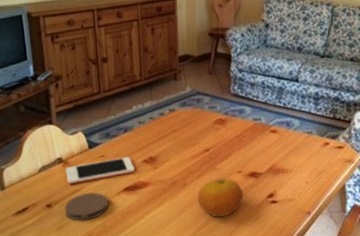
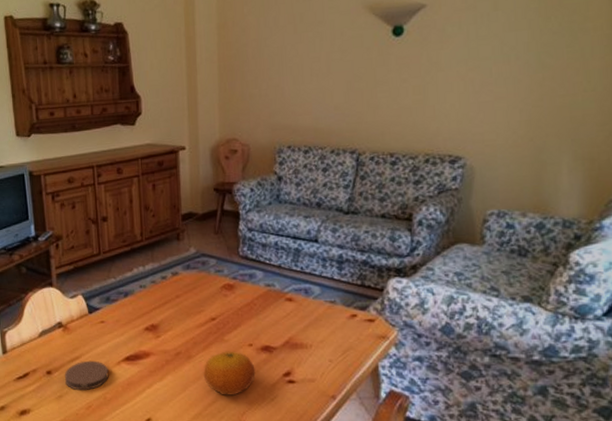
cell phone: present [65,157,135,185] -> none [65,323,136,351]

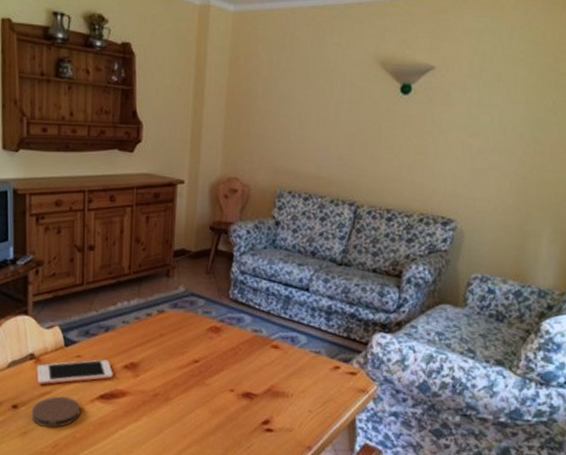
cell phone: none [65,323,136,351] -> present [36,359,113,385]
fruit: present [203,351,256,396] -> none [180,395,234,441]

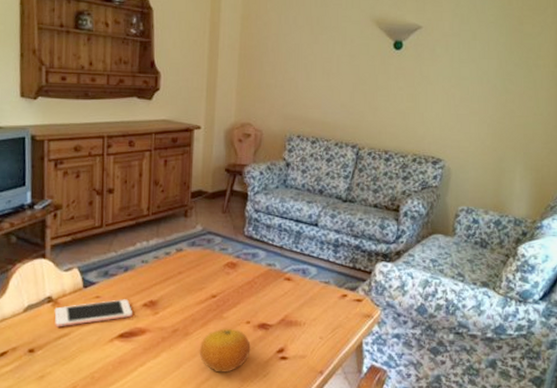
coaster: present [31,396,81,428] -> none [48,338,100,370]
fruit: none [180,395,234,441] -> present [199,328,251,373]

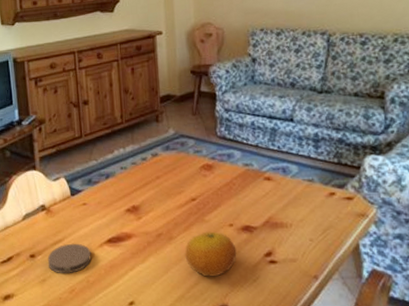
coaster: none [48,338,100,370] -> present [47,243,92,274]
cell phone: present [54,299,132,327] -> none [48,205,117,234]

